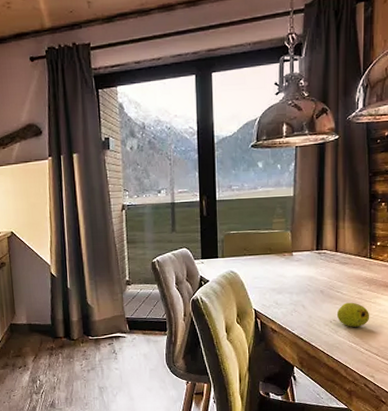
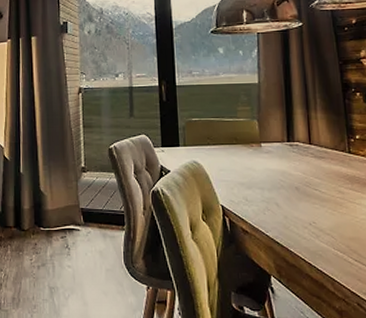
fruit: present [336,302,370,327] -> none [316,202,356,232]

